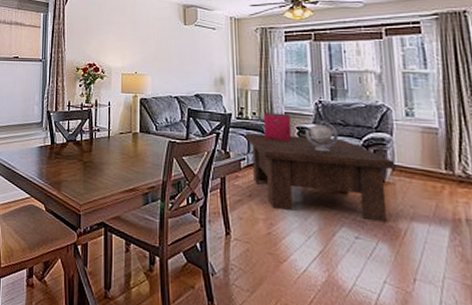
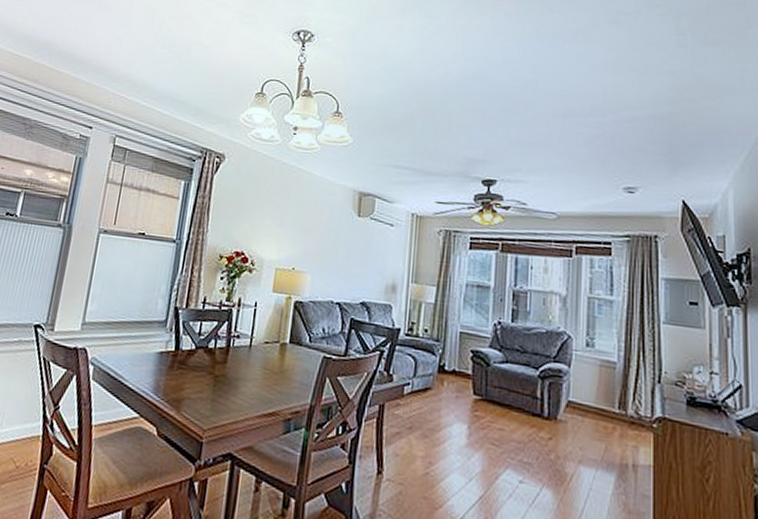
coffee table: present [246,133,396,223] -> none [413,353,570,466]
storage bin: present [263,113,292,141] -> none [434,330,466,366]
decorative globe: present [306,121,339,153] -> none [480,345,515,382]

